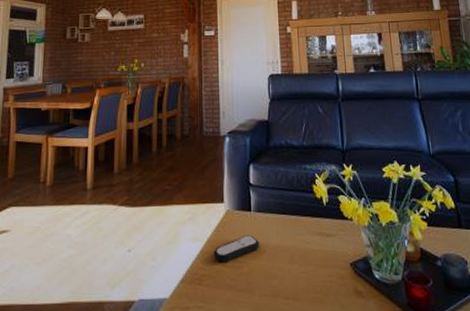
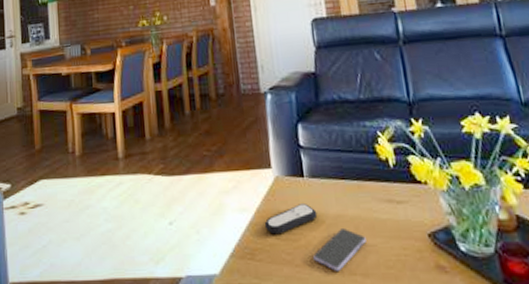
smartphone: none [253,258,299,295] -> present [313,229,366,271]

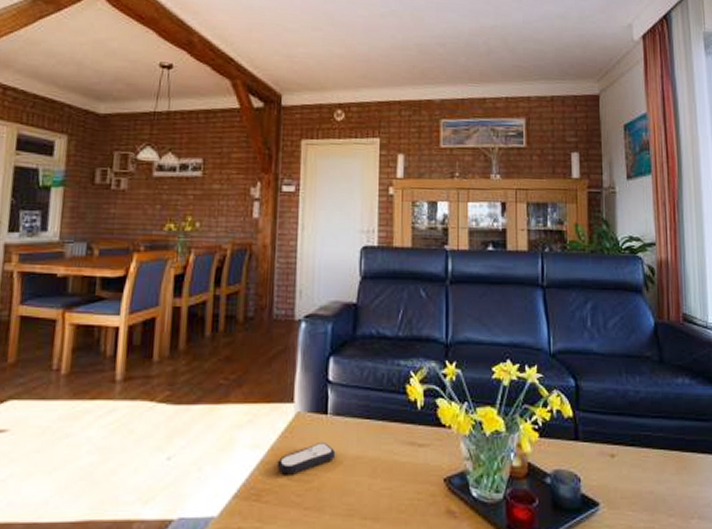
smartphone: present [313,229,366,271] -> none [325,471,382,515]

